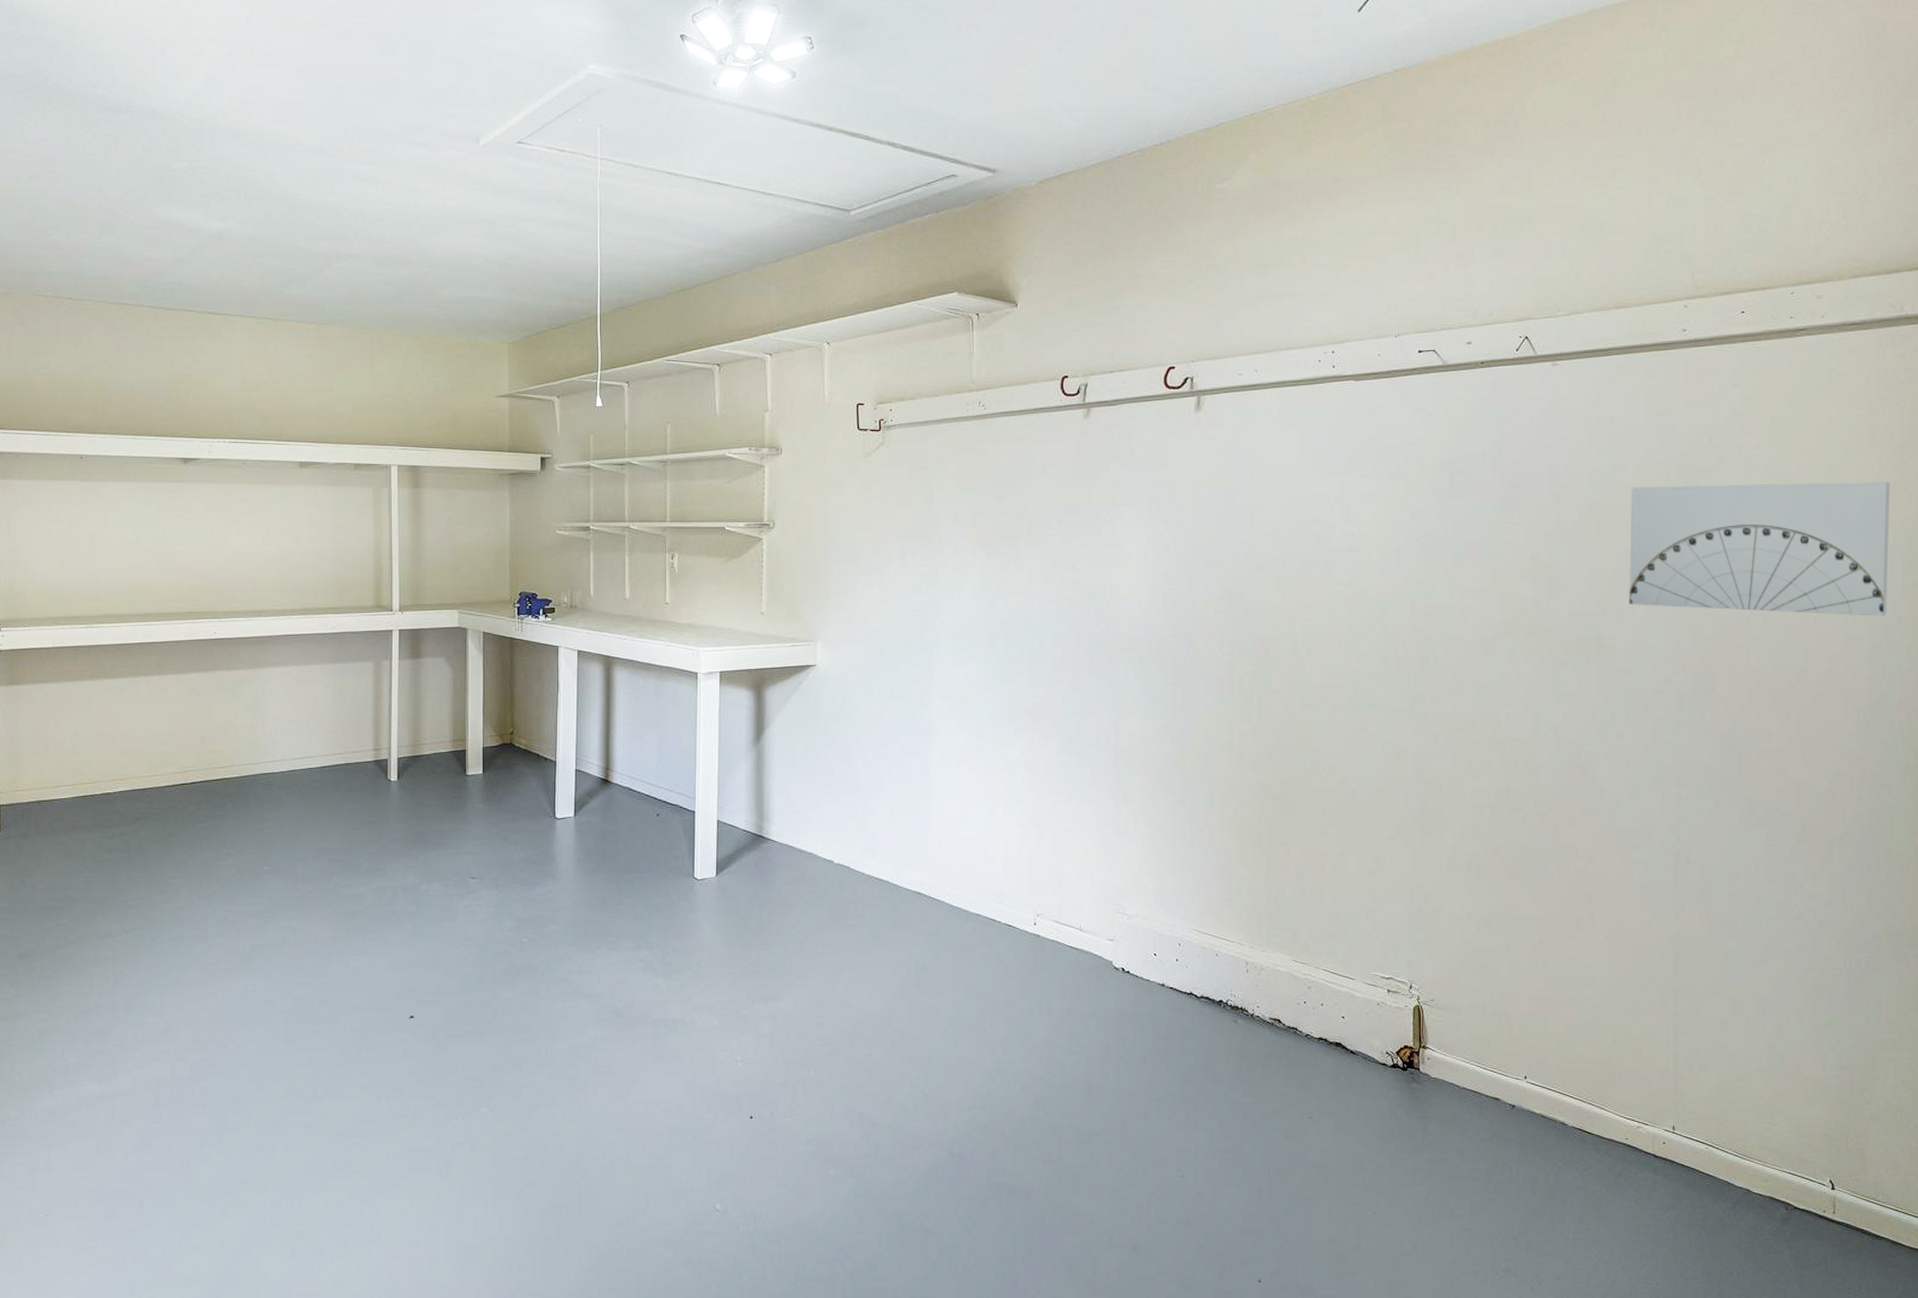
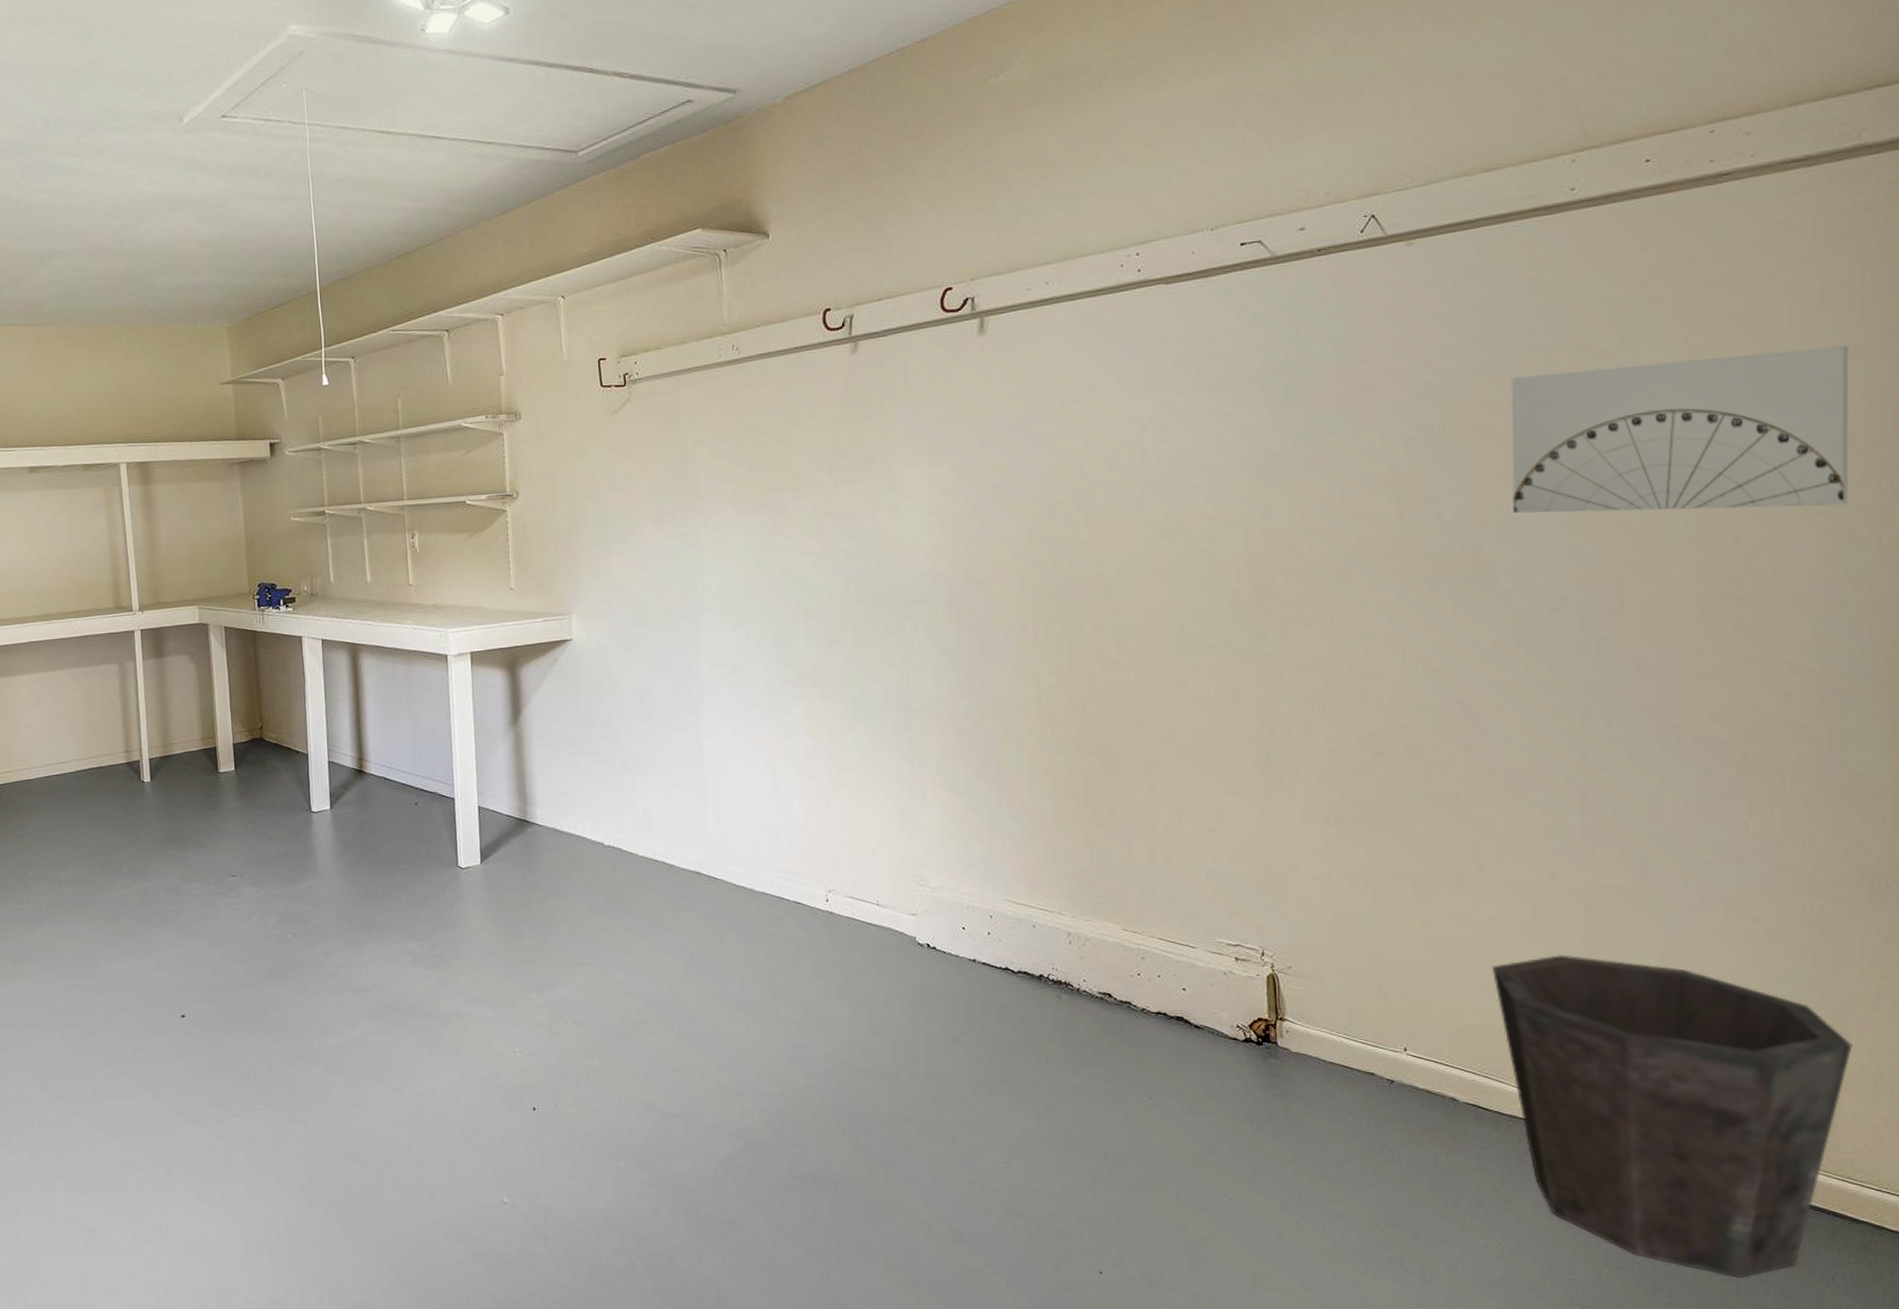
waste bin: none [1598,996,1879,1287] -> present [1491,955,1853,1278]

